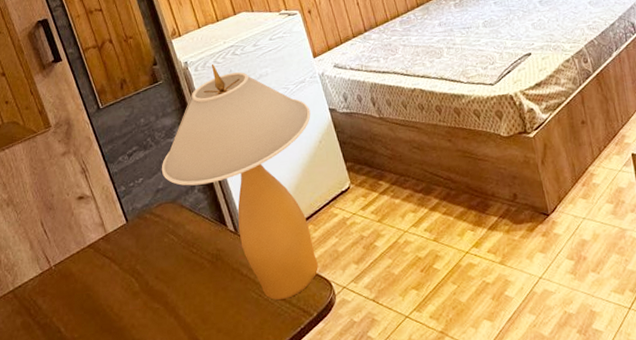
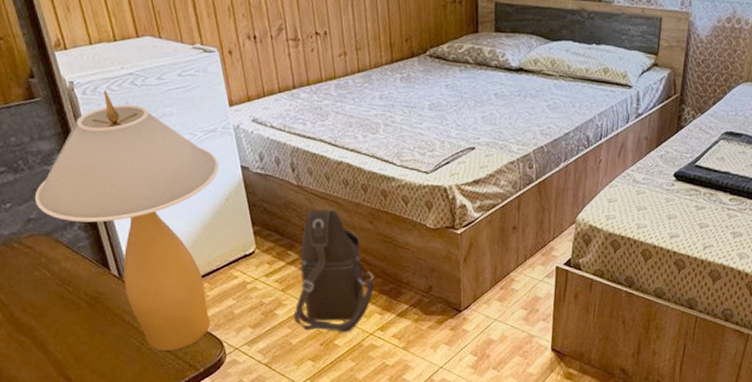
shoulder bag: none [390,134,463,259] -> present [293,209,374,333]

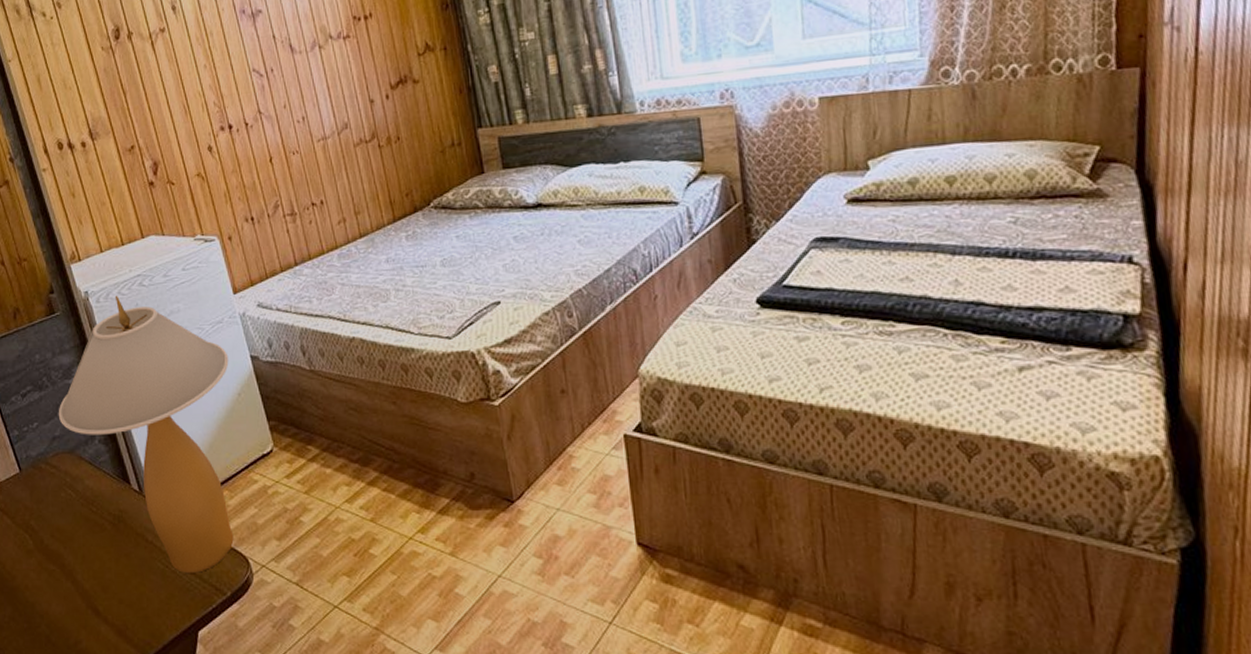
shoulder bag: present [293,209,374,333] -> none [320,393,407,539]

